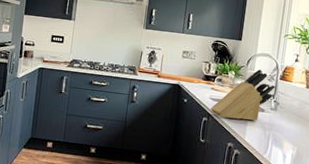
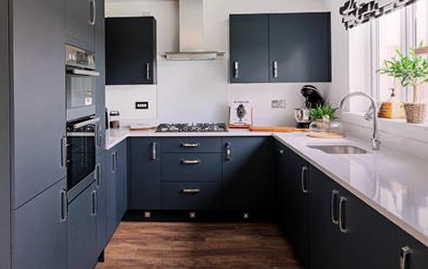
knife block: present [210,69,275,121] -> none [308,110,374,165]

